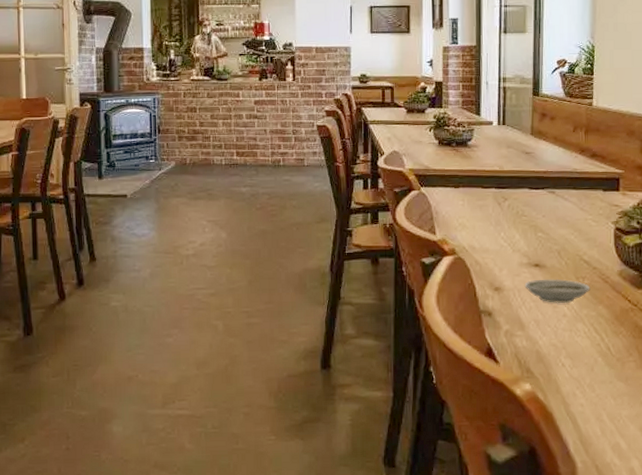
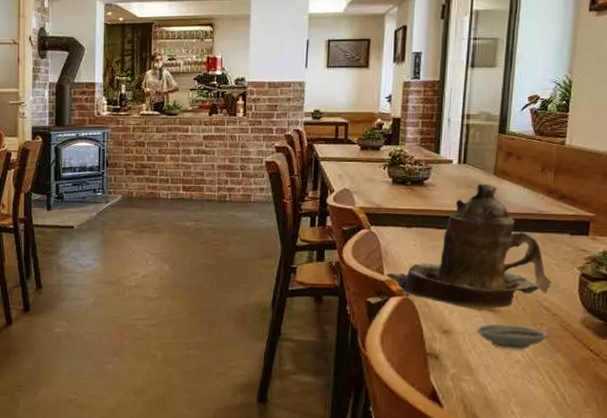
teapot: none [435,144,590,268] -> present [383,184,552,312]

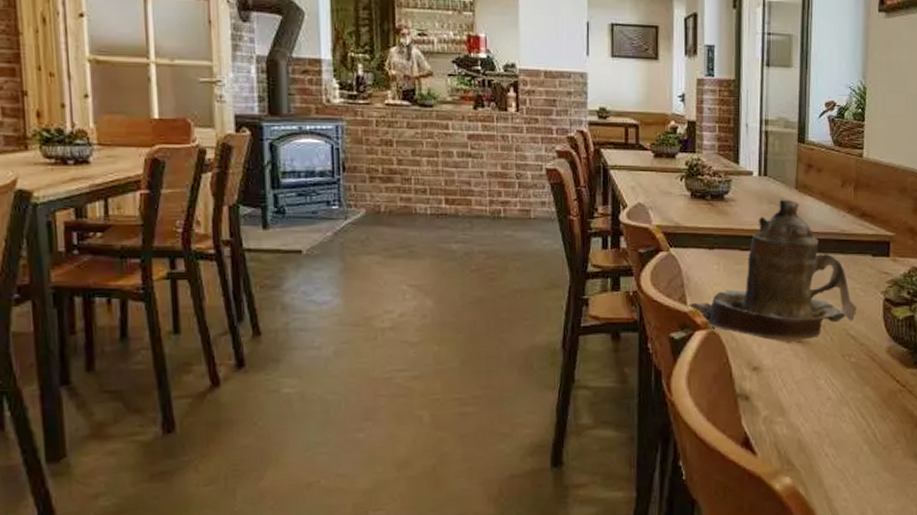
saucer: present [476,325,549,349] -> none [786,357,857,385]

